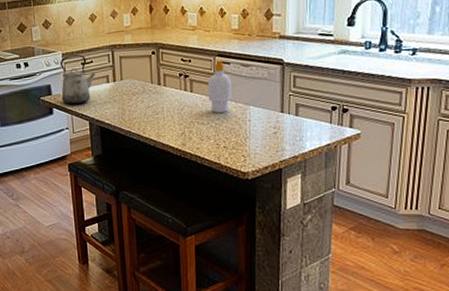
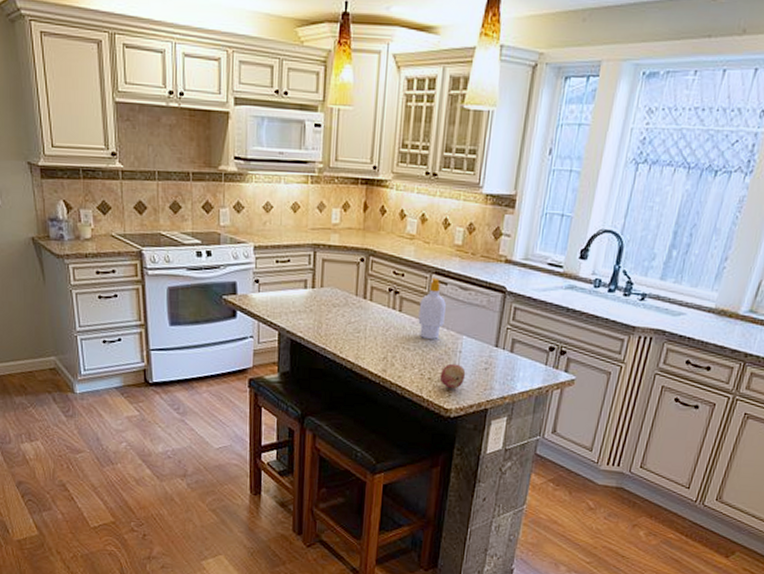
kettle: present [59,55,96,105] -> none [248,249,292,310]
fruit: none [234,131,257,154] -> present [439,363,466,389]

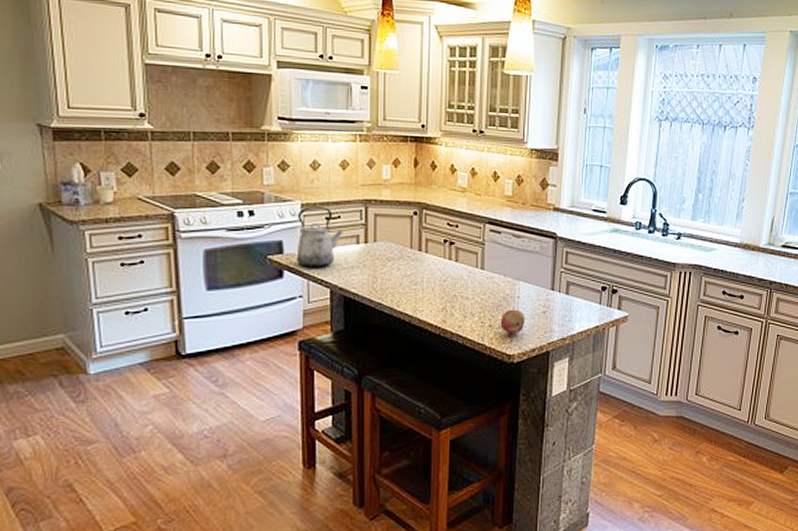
kettle: none [248,249,292,310] -> present [296,207,343,268]
soap bottle: present [418,277,446,340] -> none [475,227,501,288]

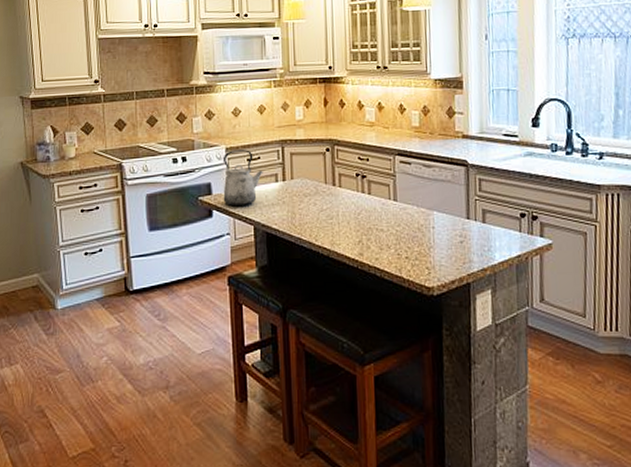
fruit: present [500,309,525,335] -> none [416,240,443,266]

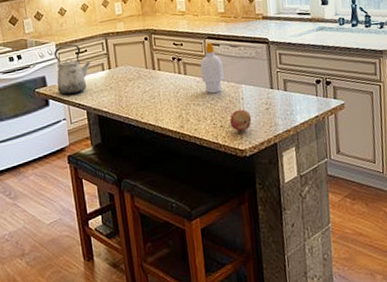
soap bottle: none [387,158,413,219] -> present [200,41,224,94]
fruit: none [416,240,443,266] -> present [229,109,252,132]

